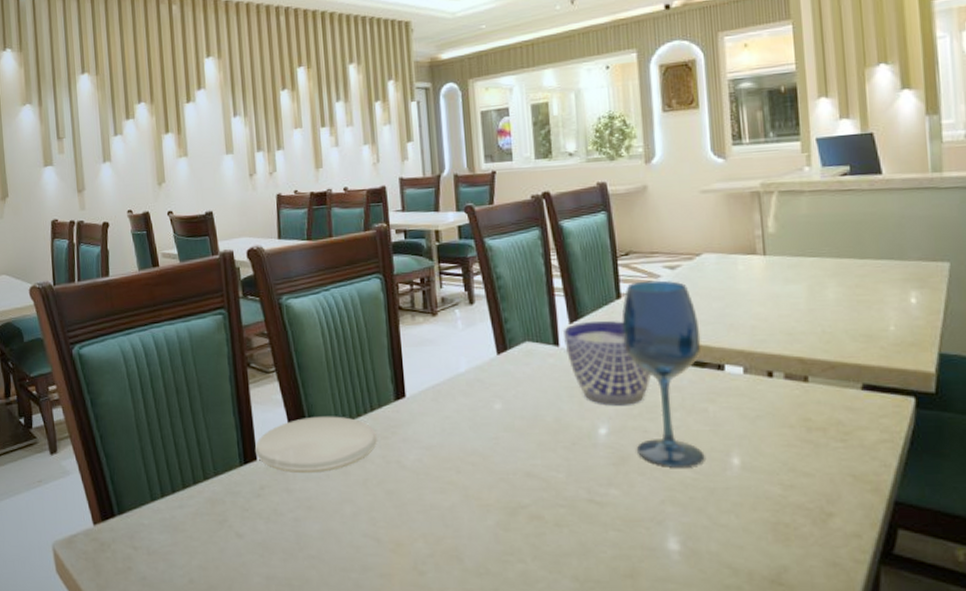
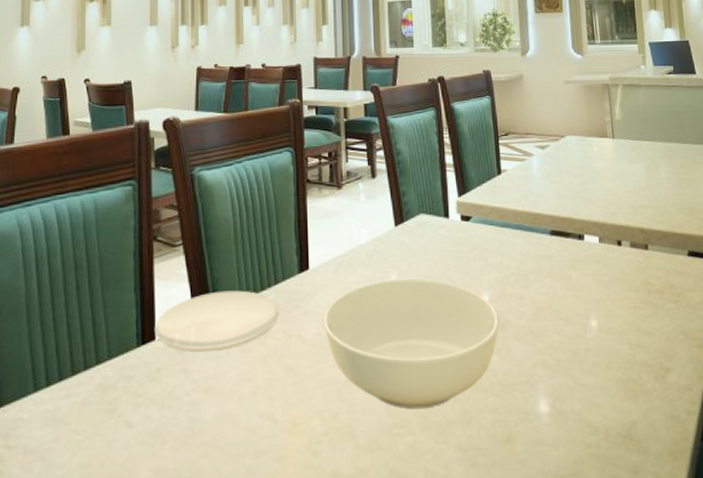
bowl: none [422,408,621,539] -> present [323,278,500,410]
cup: present [562,320,652,406] -> none [452,194,526,274]
wineglass: present [621,280,705,468] -> none [502,158,569,332]

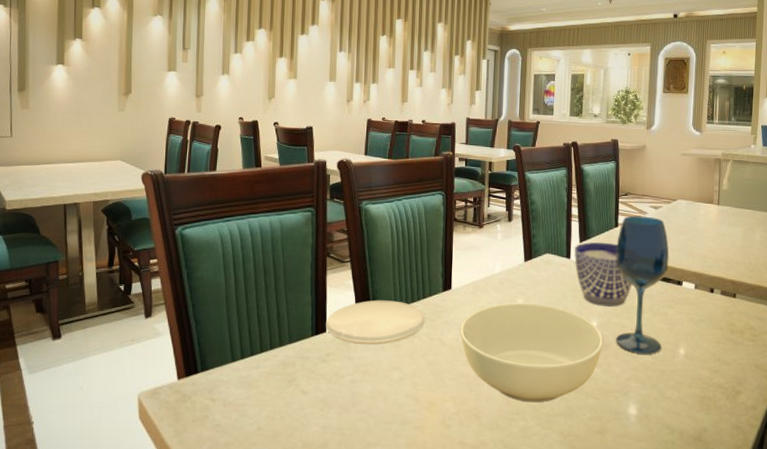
cup: none [452,194,526,274] -> present [574,242,633,306]
wineglass: none [502,158,569,332] -> present [616,215,670,354]

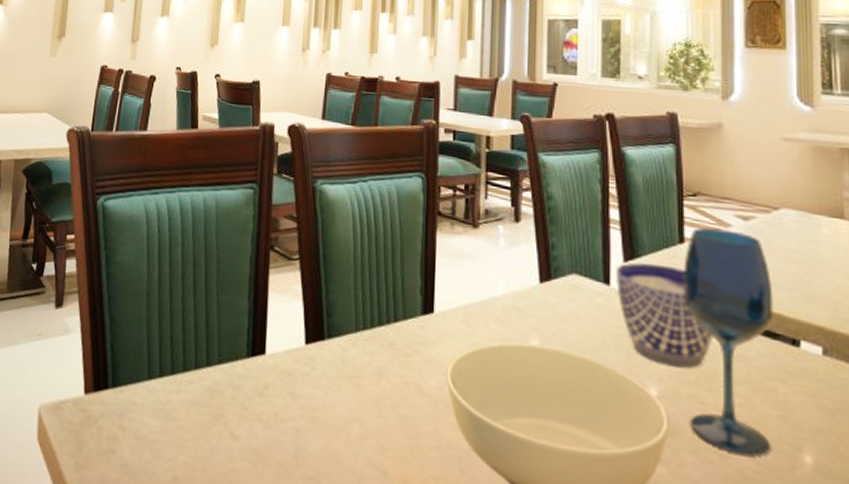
plate: present [325,300,426,345] -> none [264,316,398,382]

